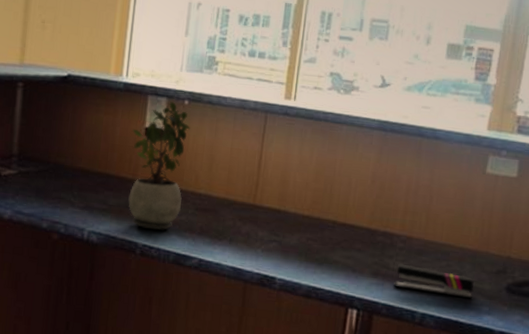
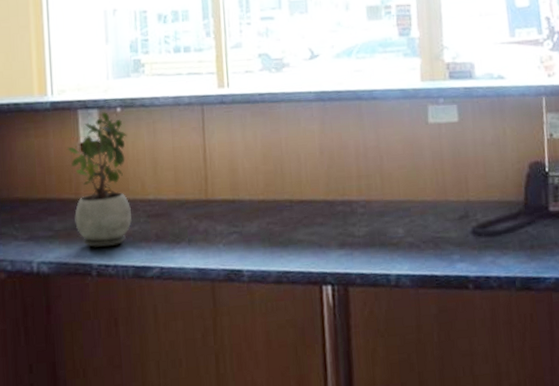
stapler: present [394,263,474,299] -> none [362,227,442,254]

